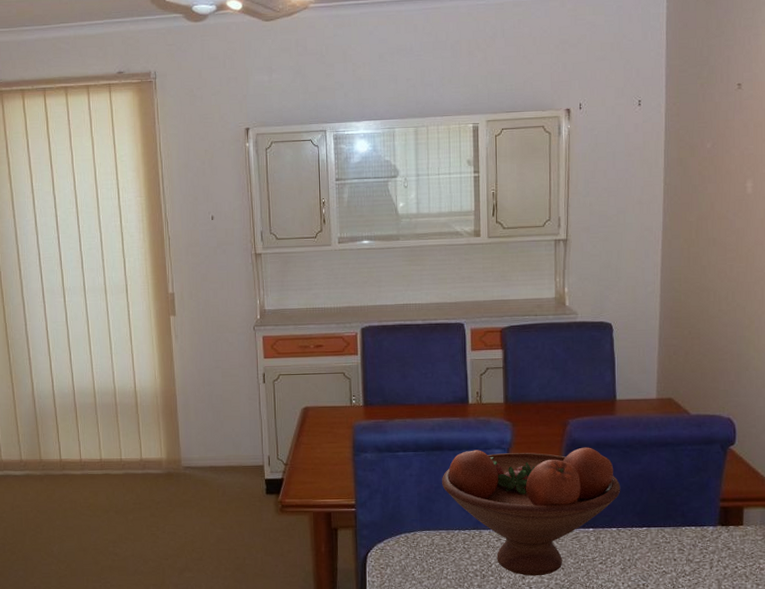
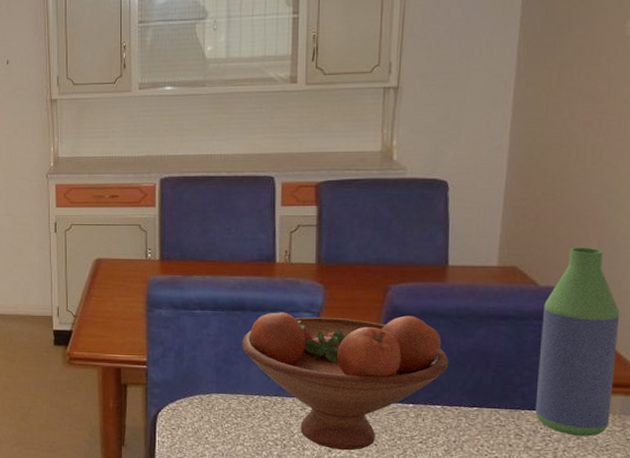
bottle: none [693,378,756,547] -> present [535,247,620,437]

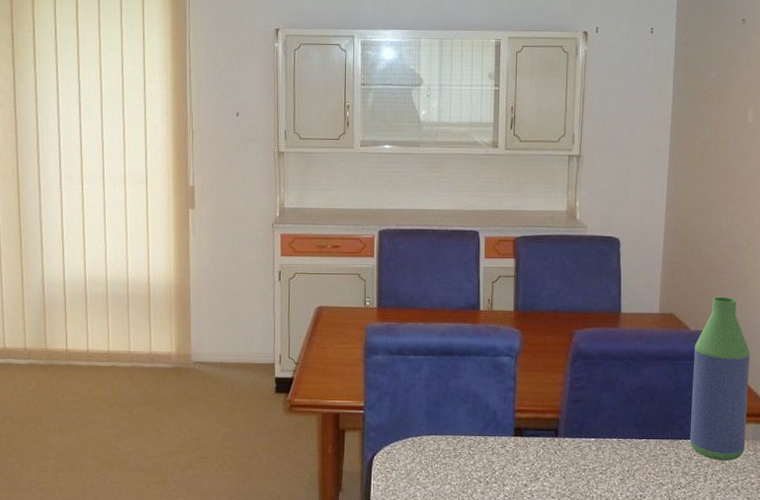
fruit bowl: present [242,312,449,451] -> none [450,356,623,484]

